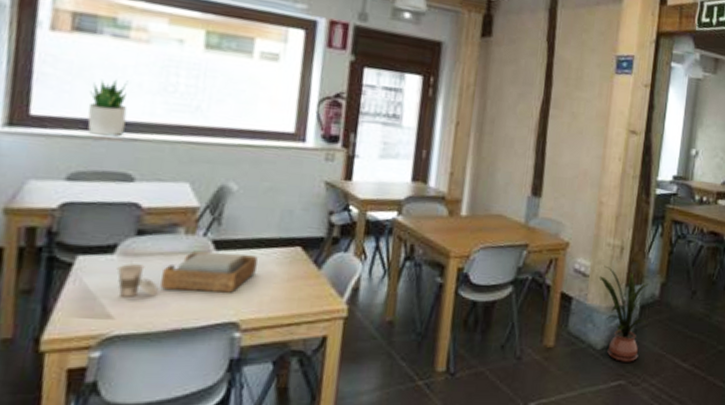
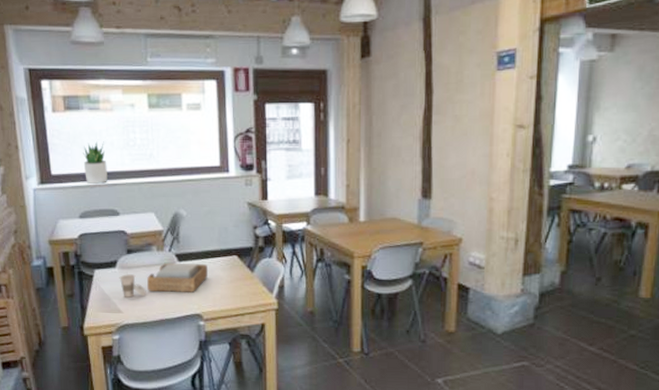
house plant: present [599,265,648,362] -> none [494,257,549,346]

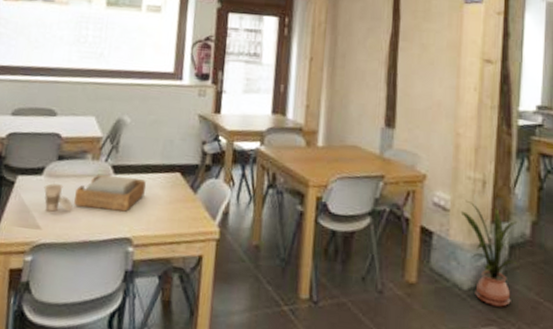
planter: present [83,141,107,185] -> none [26,34,54,80]
house plant: none [494,257,549,346] -> present [460,199,520,307]

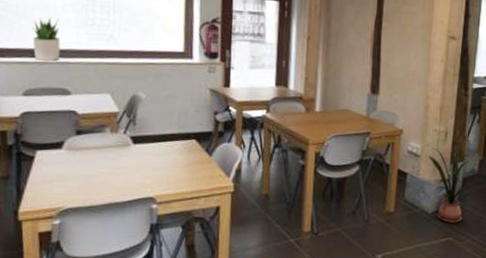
planter: none [26,34,54,80] -> present [32,17,61,62]
cup: present [44,183,73,212] -> none [65,156,95,180]
napkin holder: present [74,175,147,213] -> none [97,145,165,177]

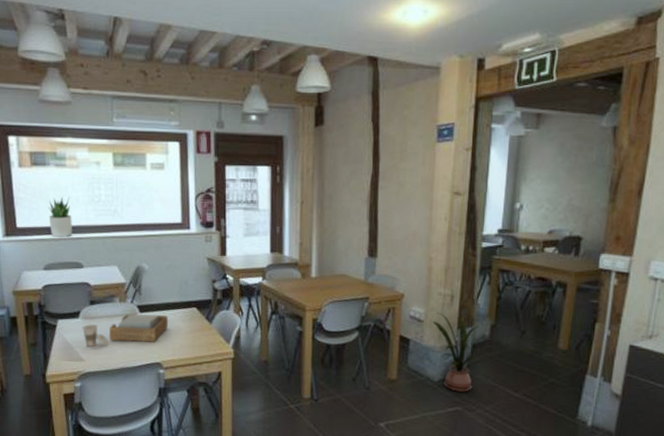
cup: none [65,156,95,180] -> present [82,324,108,347]
napkin holder: none [97,145,165,177] -> present [109,314,169,343]

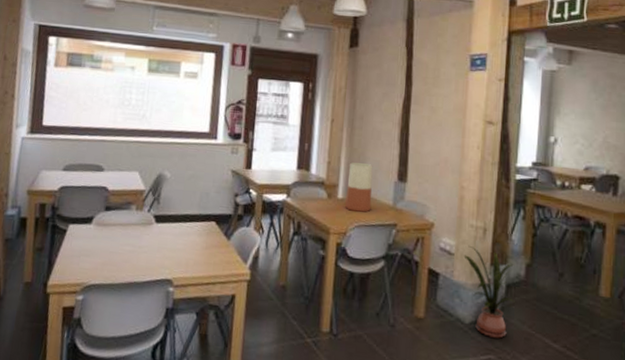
planter: present [48,196,72,238] -> none [76,98,100,139]
cup: present [82,324,108,347] -> none [93,231,119,257]
napkin holder: present [109,314,169,343] -> none [120,223,185,257]
vase: none [319,242,344,289] -> present [345,162,373,213]

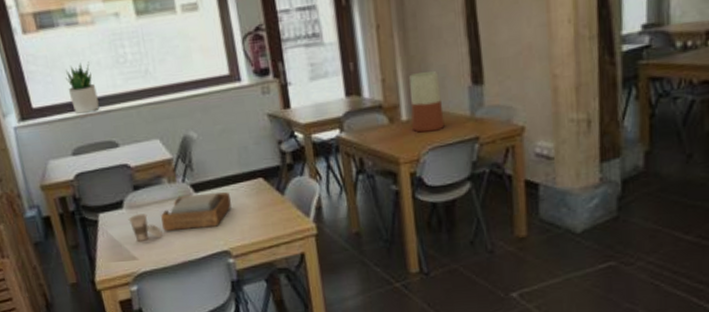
planter: none [76,98,100,139] -> present [66,61,99,115]
cup: none [93,231,119,257] -> present [128,213,163,242]
napkin holder: none [120,223,185,257] -> present [161,192,232,231]
house plant: present [463,245,515,339] -> none [566,144,634,243]

